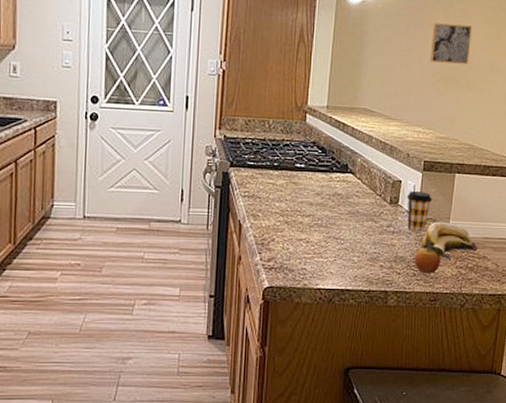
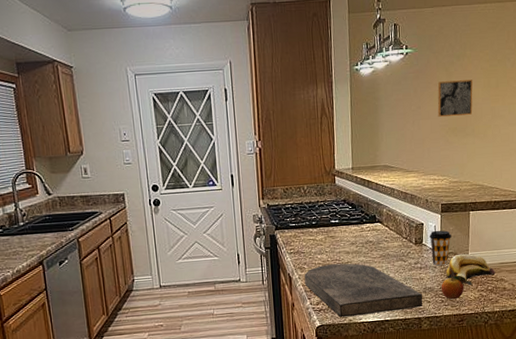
cutting board: none [257,215,393,281] -> present [304,263,423,318]

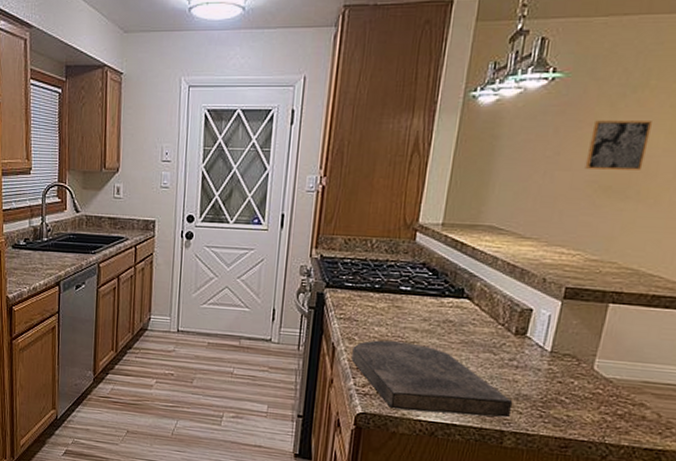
coffee cup: present [429,230,451,266] -> none [535,321,573,370]
fruit: present [441,271,473,300] -> none [542,379,593,418]
banana: present [445,253,496,284] -> none [553,358,634,400]

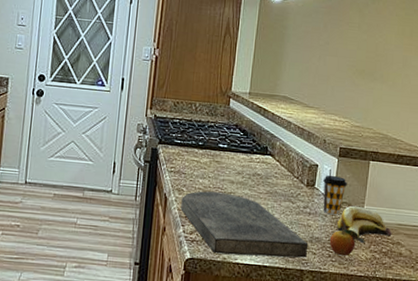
coffee cup: none [535,321,573,370] -> present [323,175,347,215]
fruit: none [542,379,593,418] -> present [329,223,365,256]
banana: none [553,358,634,400] -> present [336,205,392,241]
wall art: present [585,120,652,170] -> none [346,21,386,60]

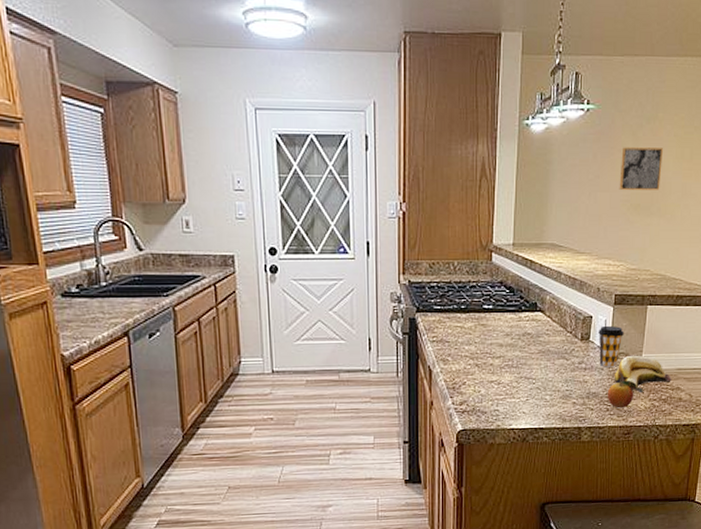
cutting board: present [181,191,309,258] -> none [447,357,585,422]
wall art: none [346,21,386,60] -> present [619,147,663,190]

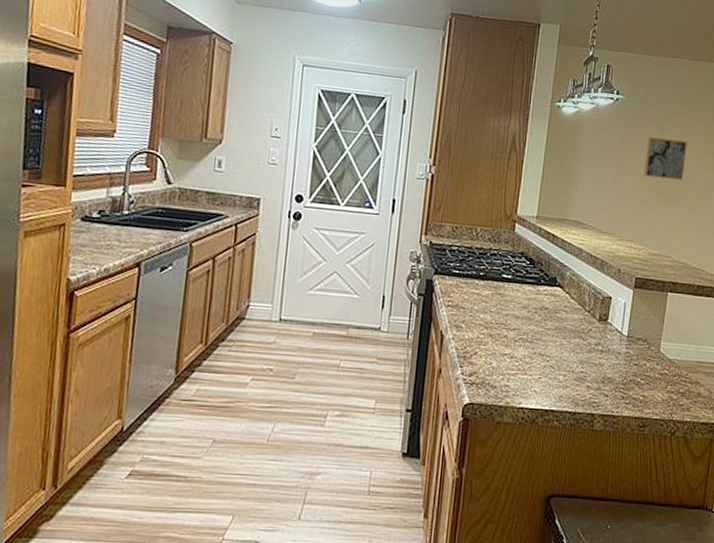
coffee cup: present [598,325,624,368] -> none [616,308,643,353]
fruit: present [607,375,644,409] -> none [623,362,662,398]
banana: present [613,355,671,391] -> none [630,342,690,381]

